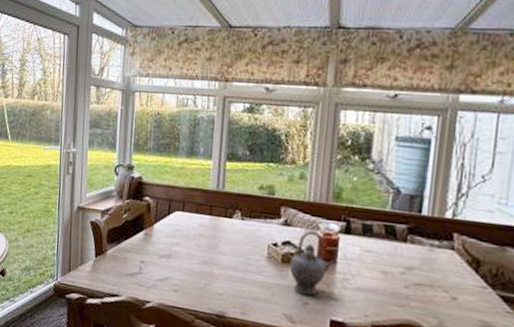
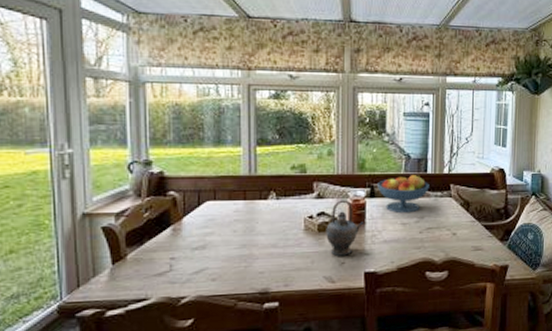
fruit bowl: none [354,212,424,261] -> present [376,175,430,214]

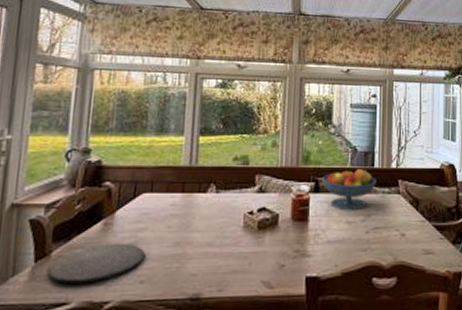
plate: none [124,246,215,283] -> present [46,243,146,284]
teapot: present [326,200,365,256] -> none [266,195,308,257]

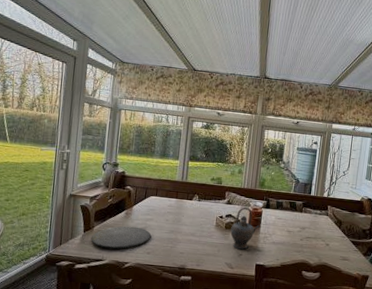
teapot: none [266,195,308,257] -> present [230,207,260,249]
fruit bowl: present [321,169,377,211] -> none [271,194,312,224]

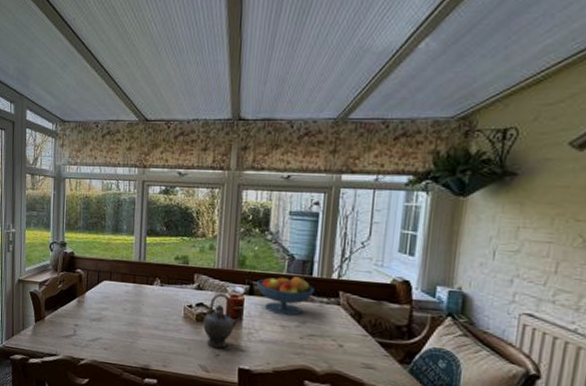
plate: present [91,226,152,249] -> none [43,316,108,343]
fruit bowl: none [271,194,312,224] -> present [256,276,315,317]

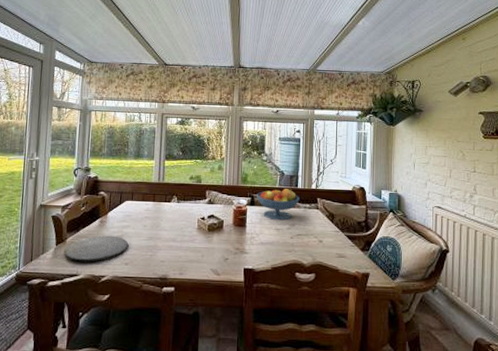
plate: none [43,316,108,343] -> present [64,235,129,262]
teapot: present [203,293,242,348] -> none [214,206,245,253]

